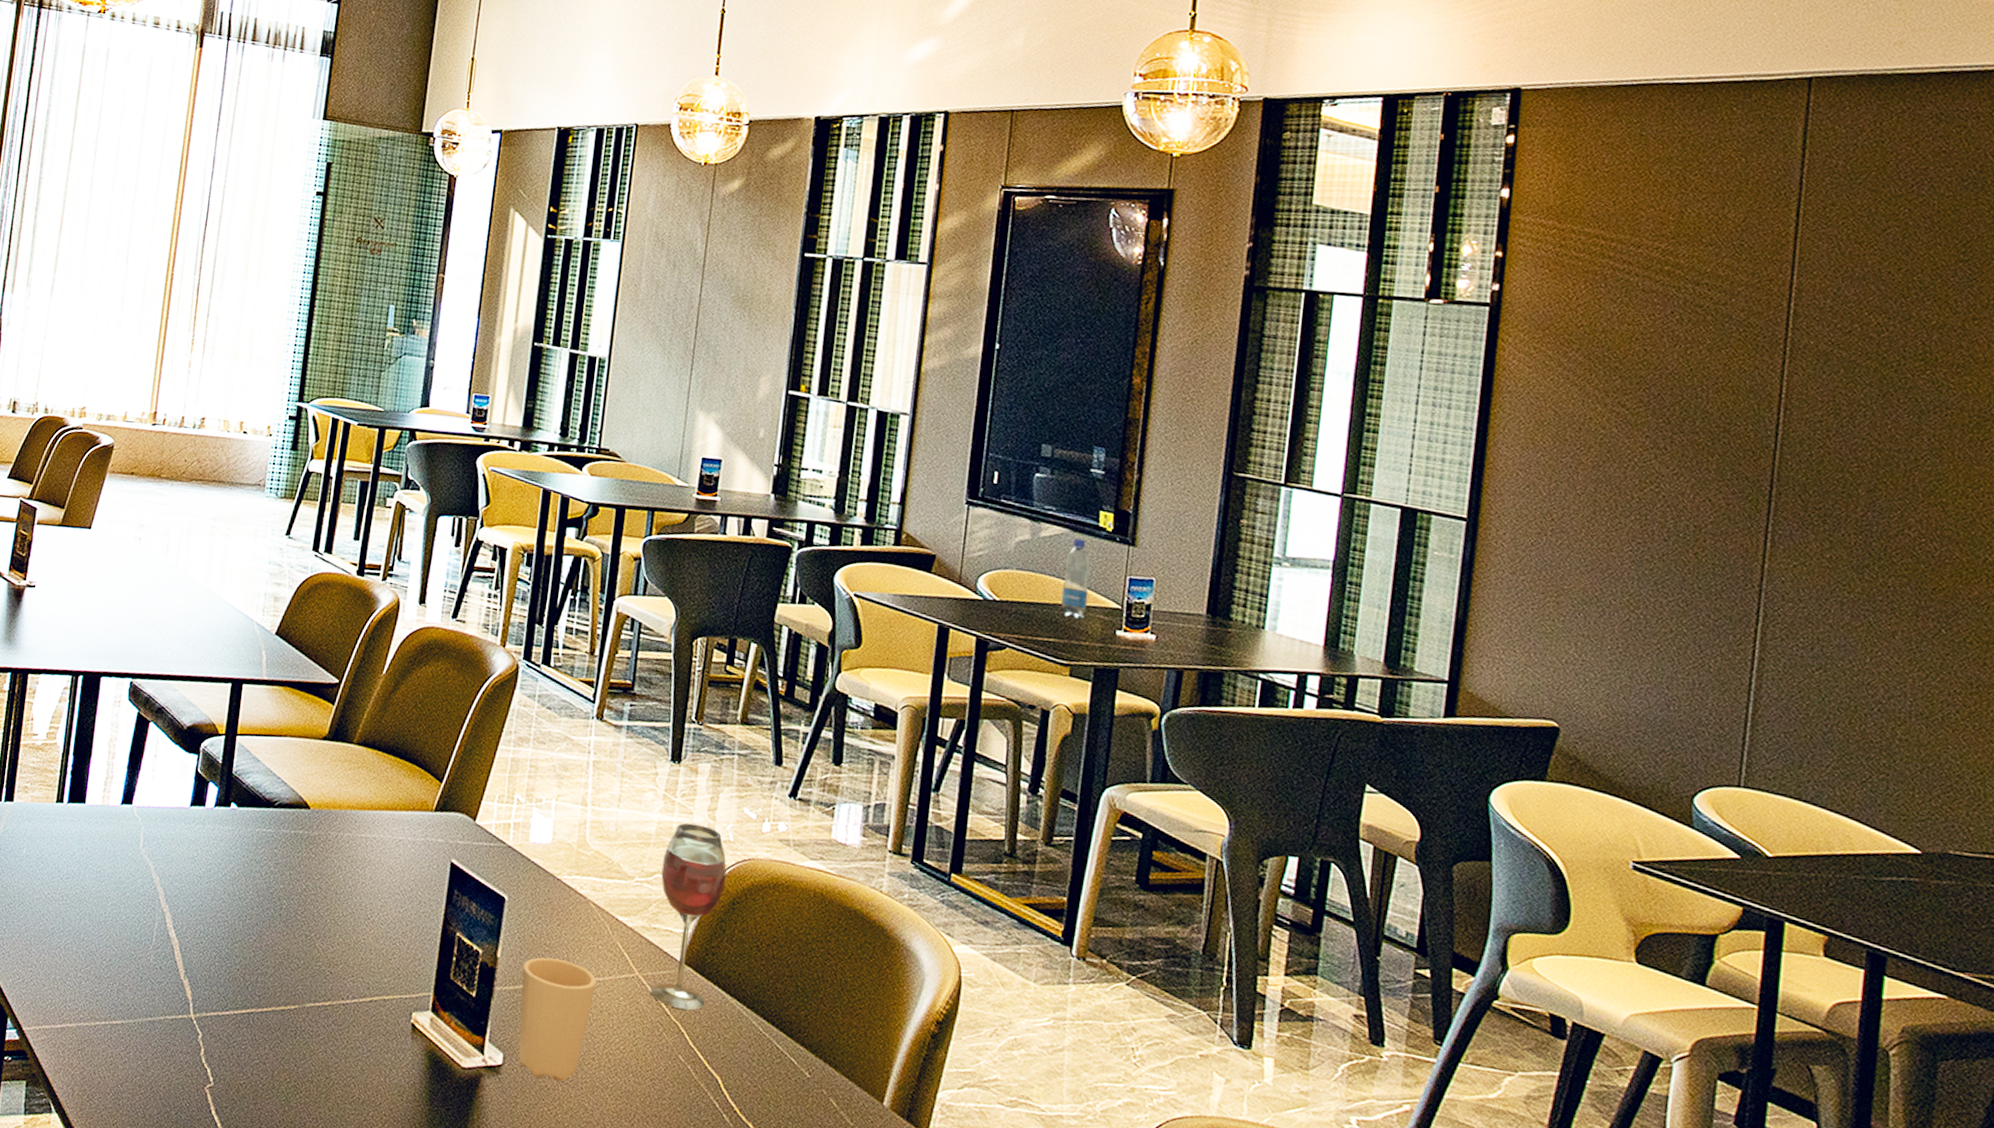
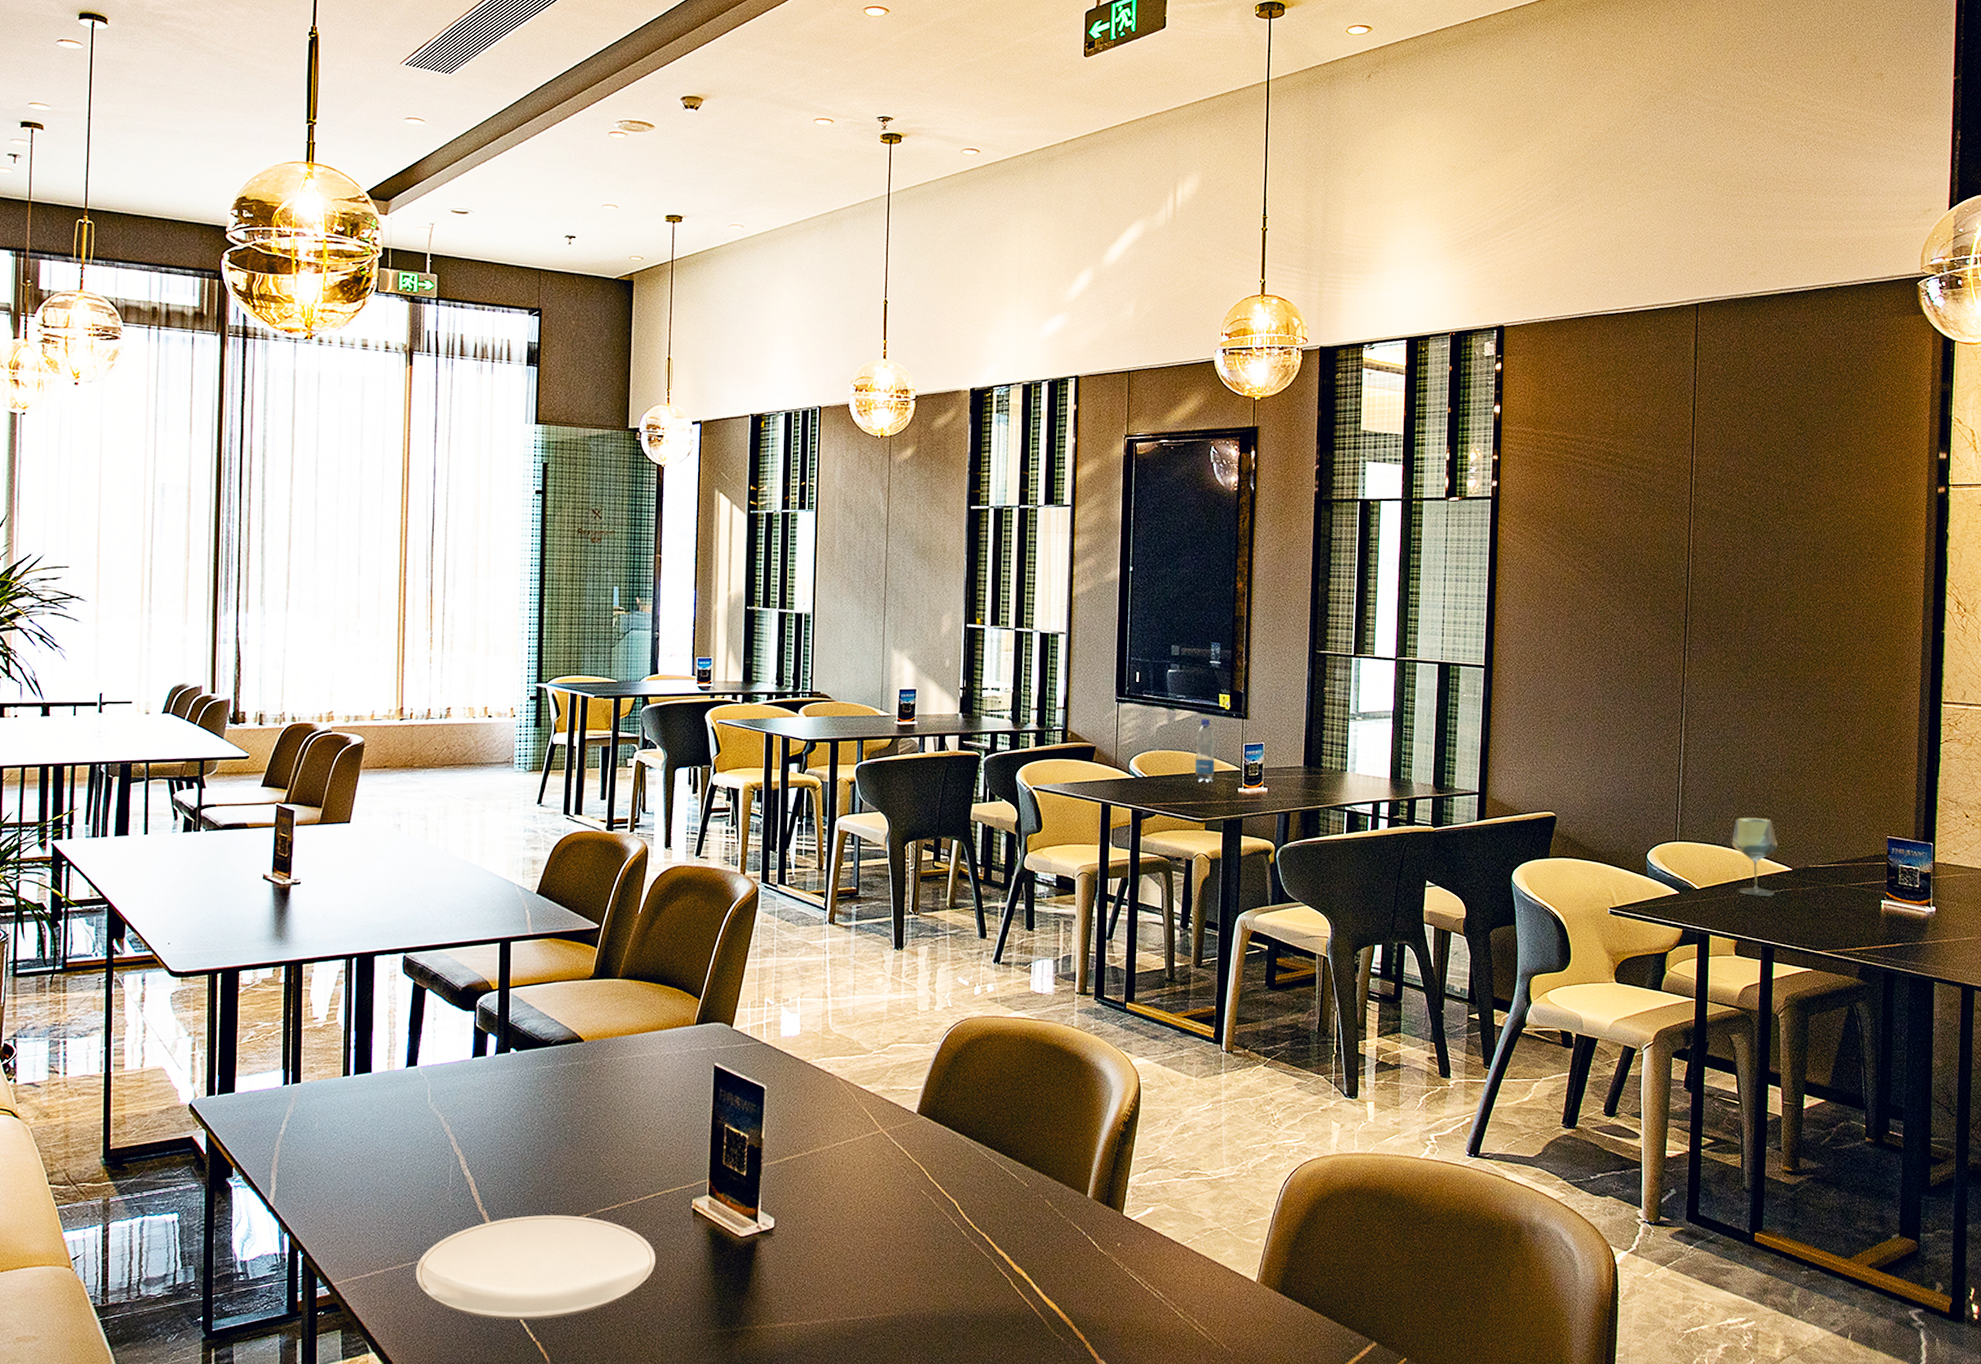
plate: none [107,992,366,1119] -> present [415,1215,656,1320]
cup: present [518,957,597,1083] -> none [784,1131,848,1232]
wineglass: present [650,822,727,1011] -> none [894,998,948,1152]
wine glass: none [1826,768,1900,884] -> present [1731,817,1778,896]

